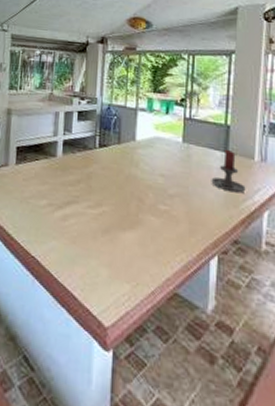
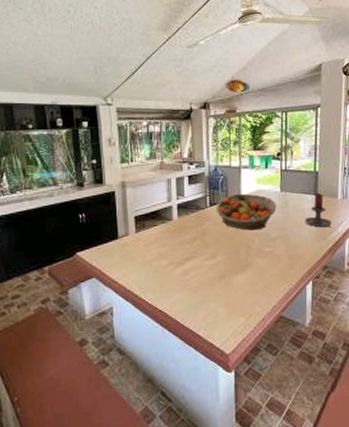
fruit basket: none [105,138,177,183] -> present [216,194,277,231]

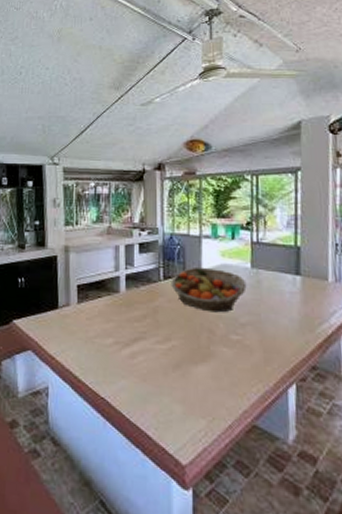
candle holder: present [305,193,332,228] -> none [284,273,321,317]

